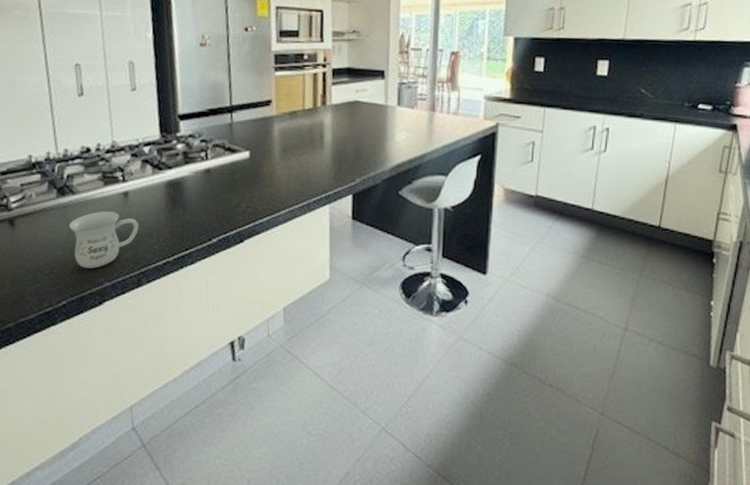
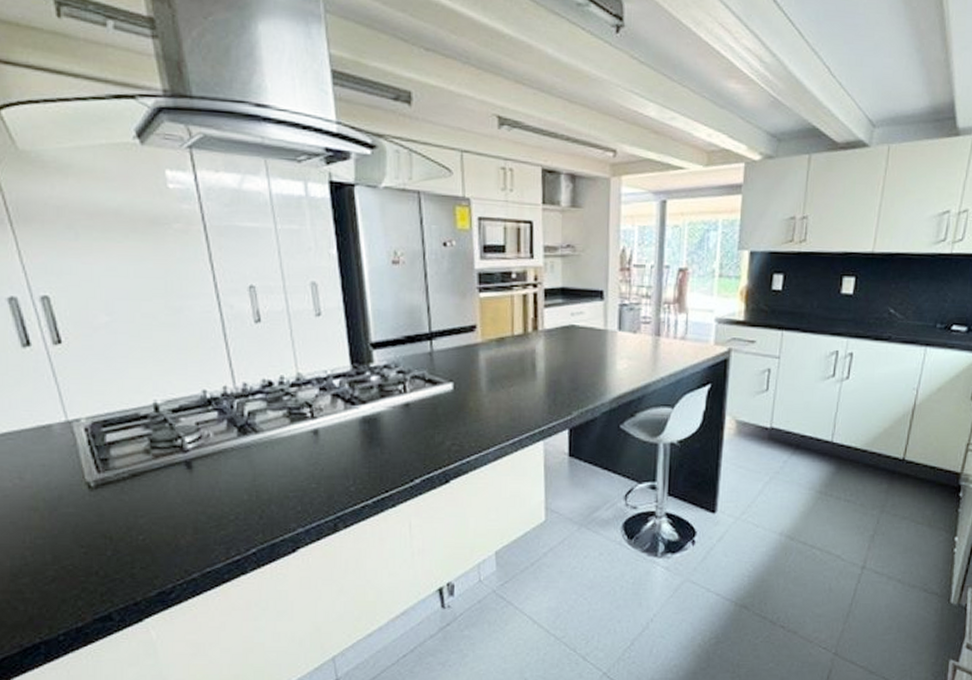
mug: present [68,211,139,269] -> none [253,451,332,513]

